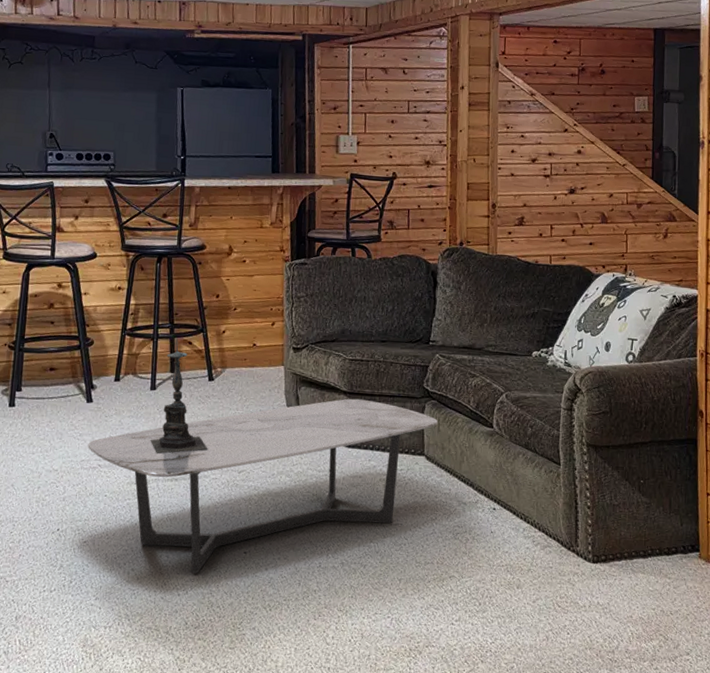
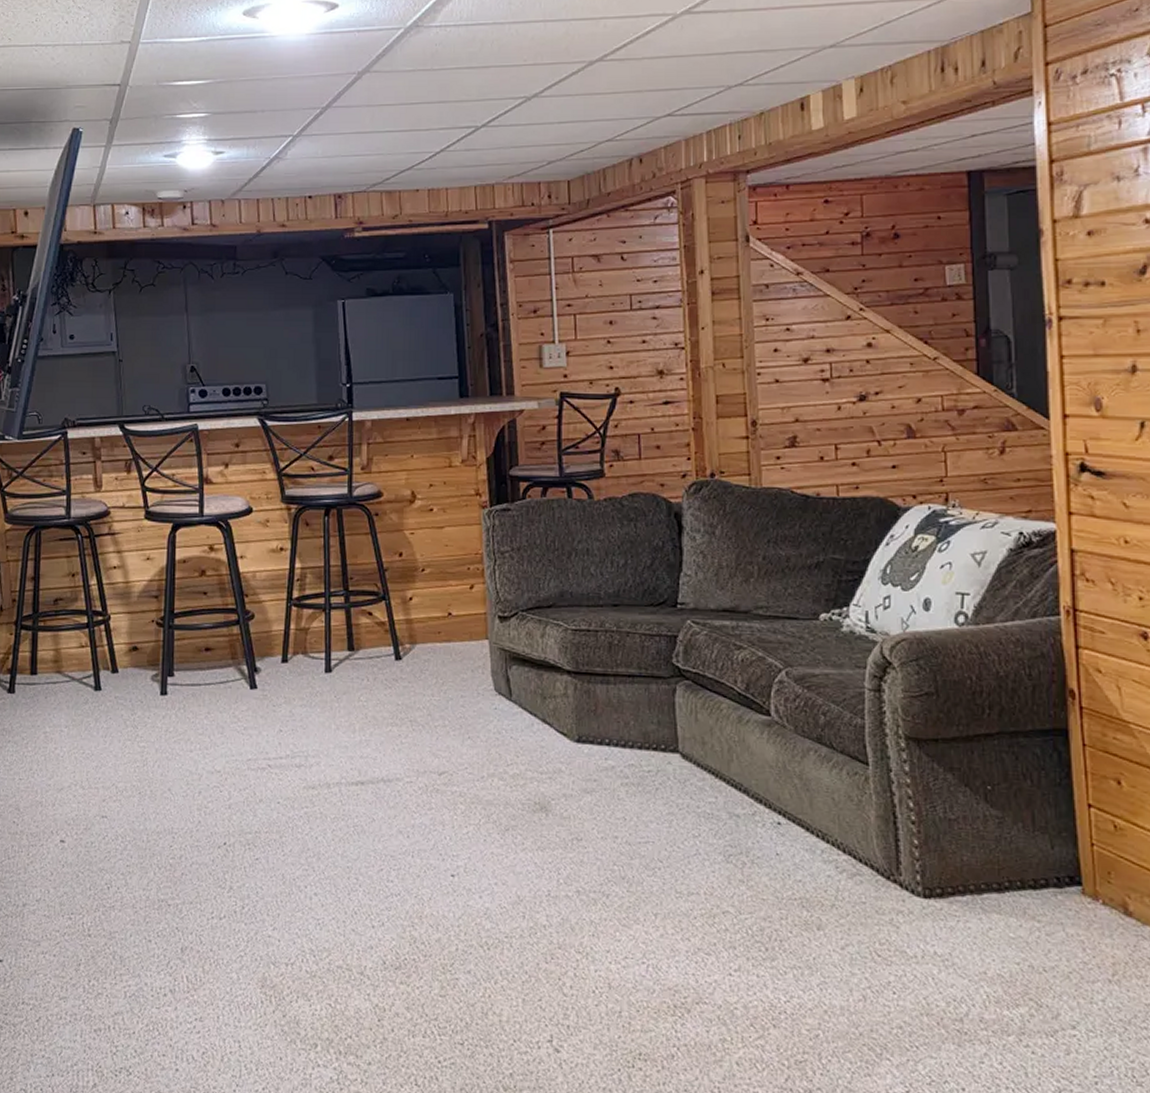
coffee table: present [87,398,438,574] -> none [254,679,694,902]
candle holder: present [150,338,208,454] -> none [328,608,399,752]

